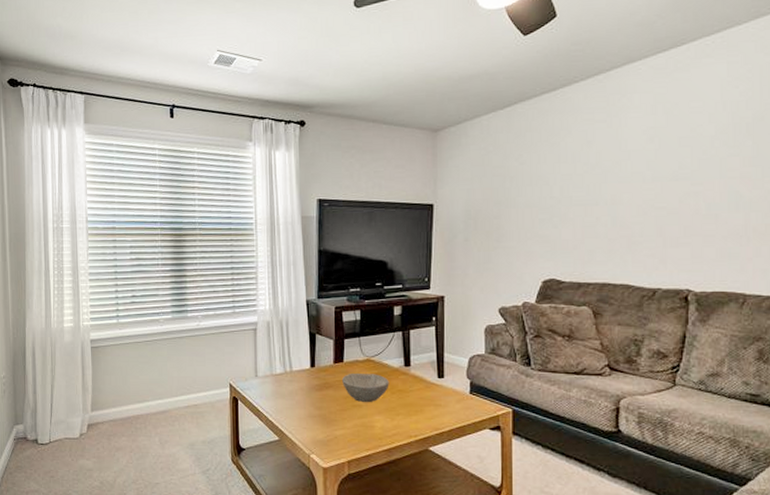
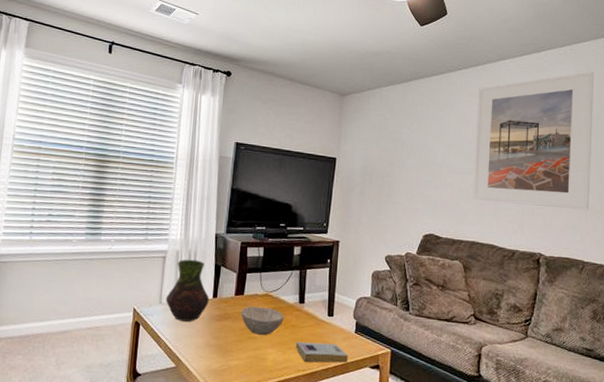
vase: none [261,329,308,393] -> present [165,259,210,322]
book: none [404,406,464,428] -> present [295,341,348,363]
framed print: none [600,62,755,236] -> present [473,72,595,211]

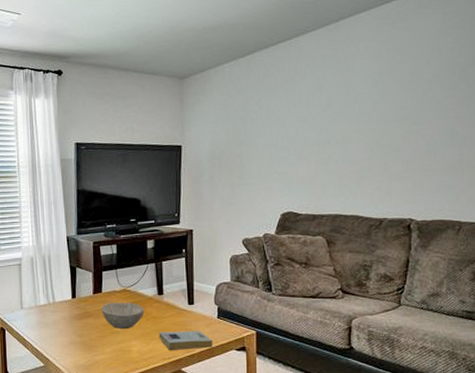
vase: present [165,259,210,322] -> none [26,264,69,323]
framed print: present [473,72,595,211] -> none [331,12,467,172]

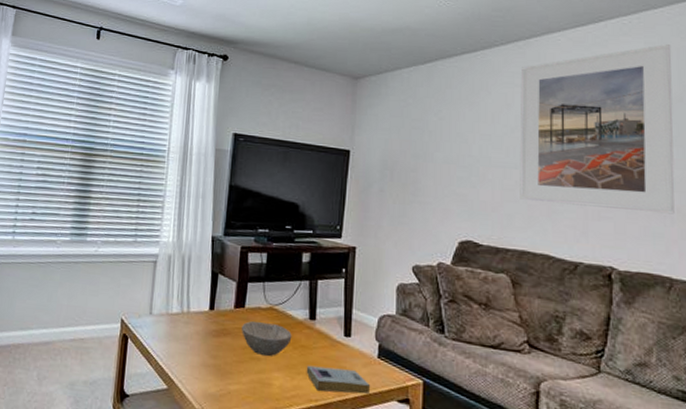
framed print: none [331,12,467,172] -> present [519,44,675,215]

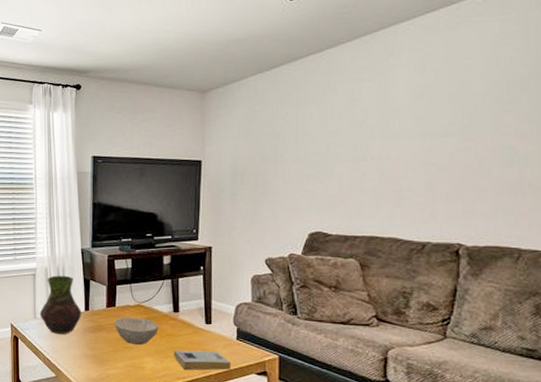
vase: none [156,264,206,337] -> present [39,275,82,334]
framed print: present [519,44,675,215] -> none [367,19,530,190]

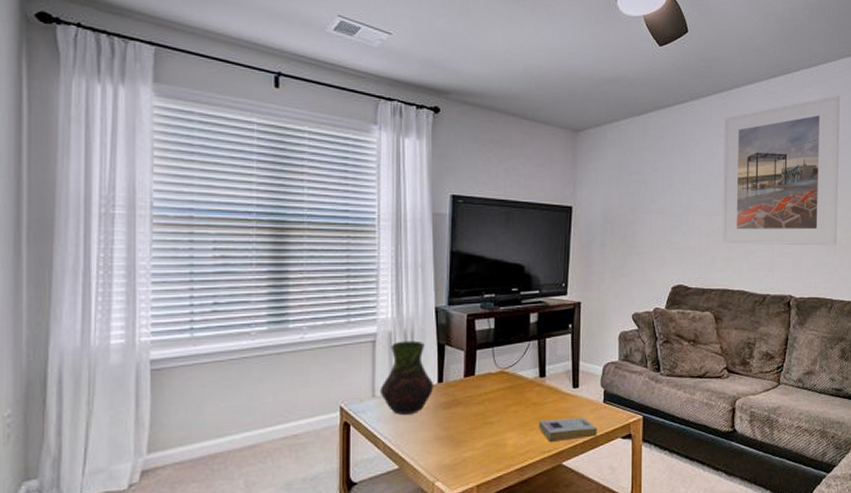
bowl: present [114,317,159,346] -> none [473,386,523,420]
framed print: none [367,19,530,190] -> present [722,95,841,246]

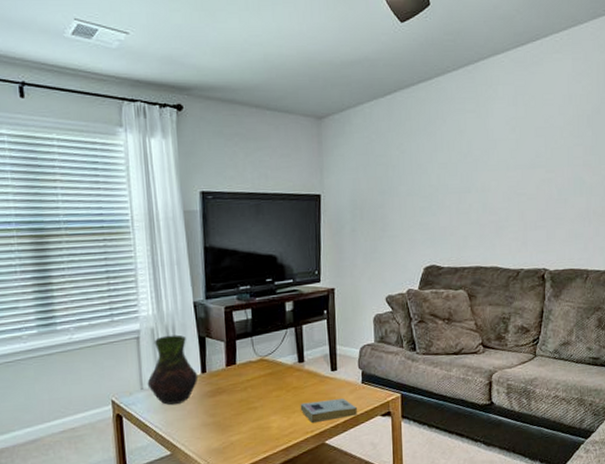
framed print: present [722,95,841,246] -> none [471,59,593,222]

